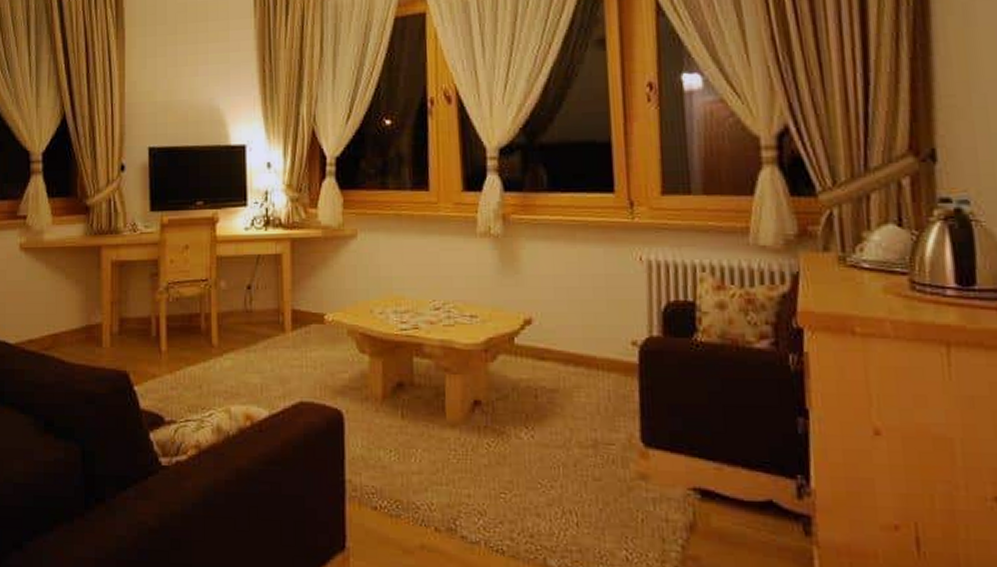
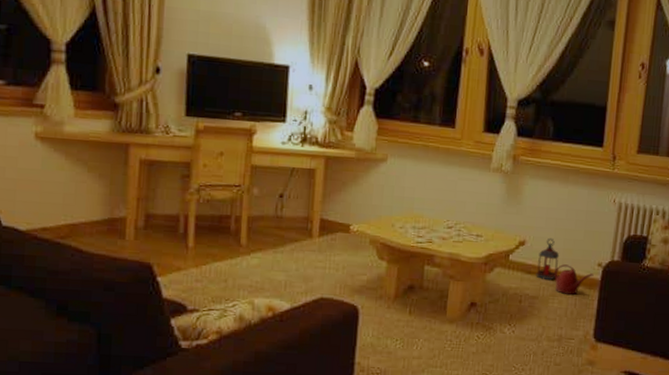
lantern: none [551,312,579,368] -> present [536,237,560,281]
watering can: none [575,346,628,385] -> present [554,264,594,295]

